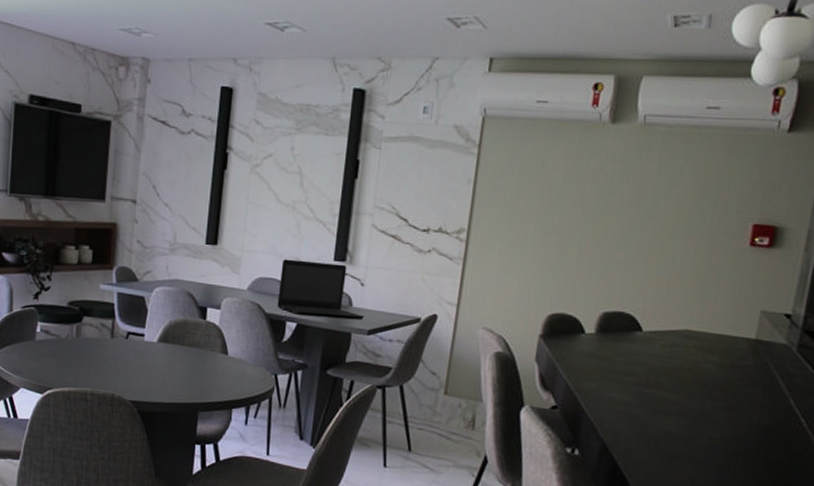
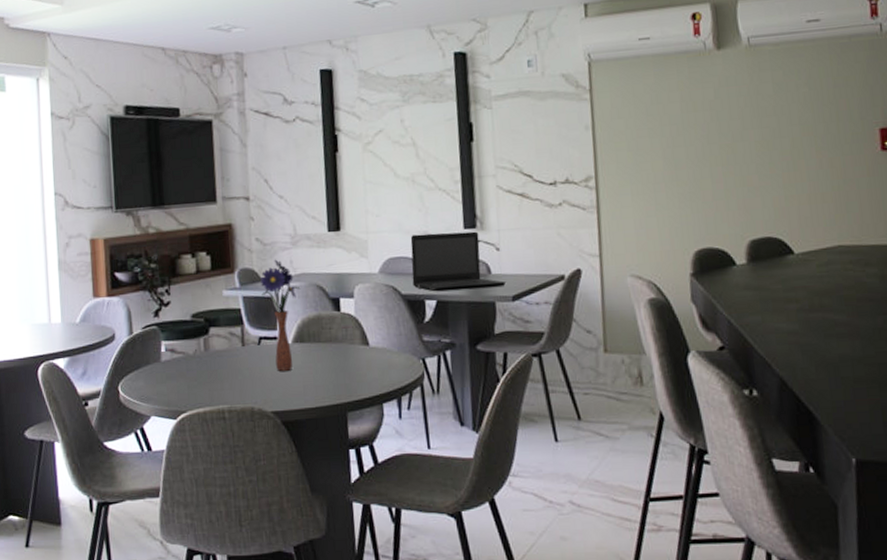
flower arrangement: none [135,262,173,366] -> present [260,259,301,371]

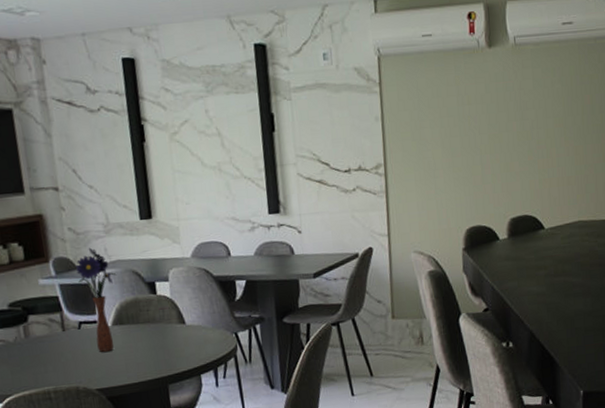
laptop: present [410,231,506,292] -> none [219,216,307,272]

